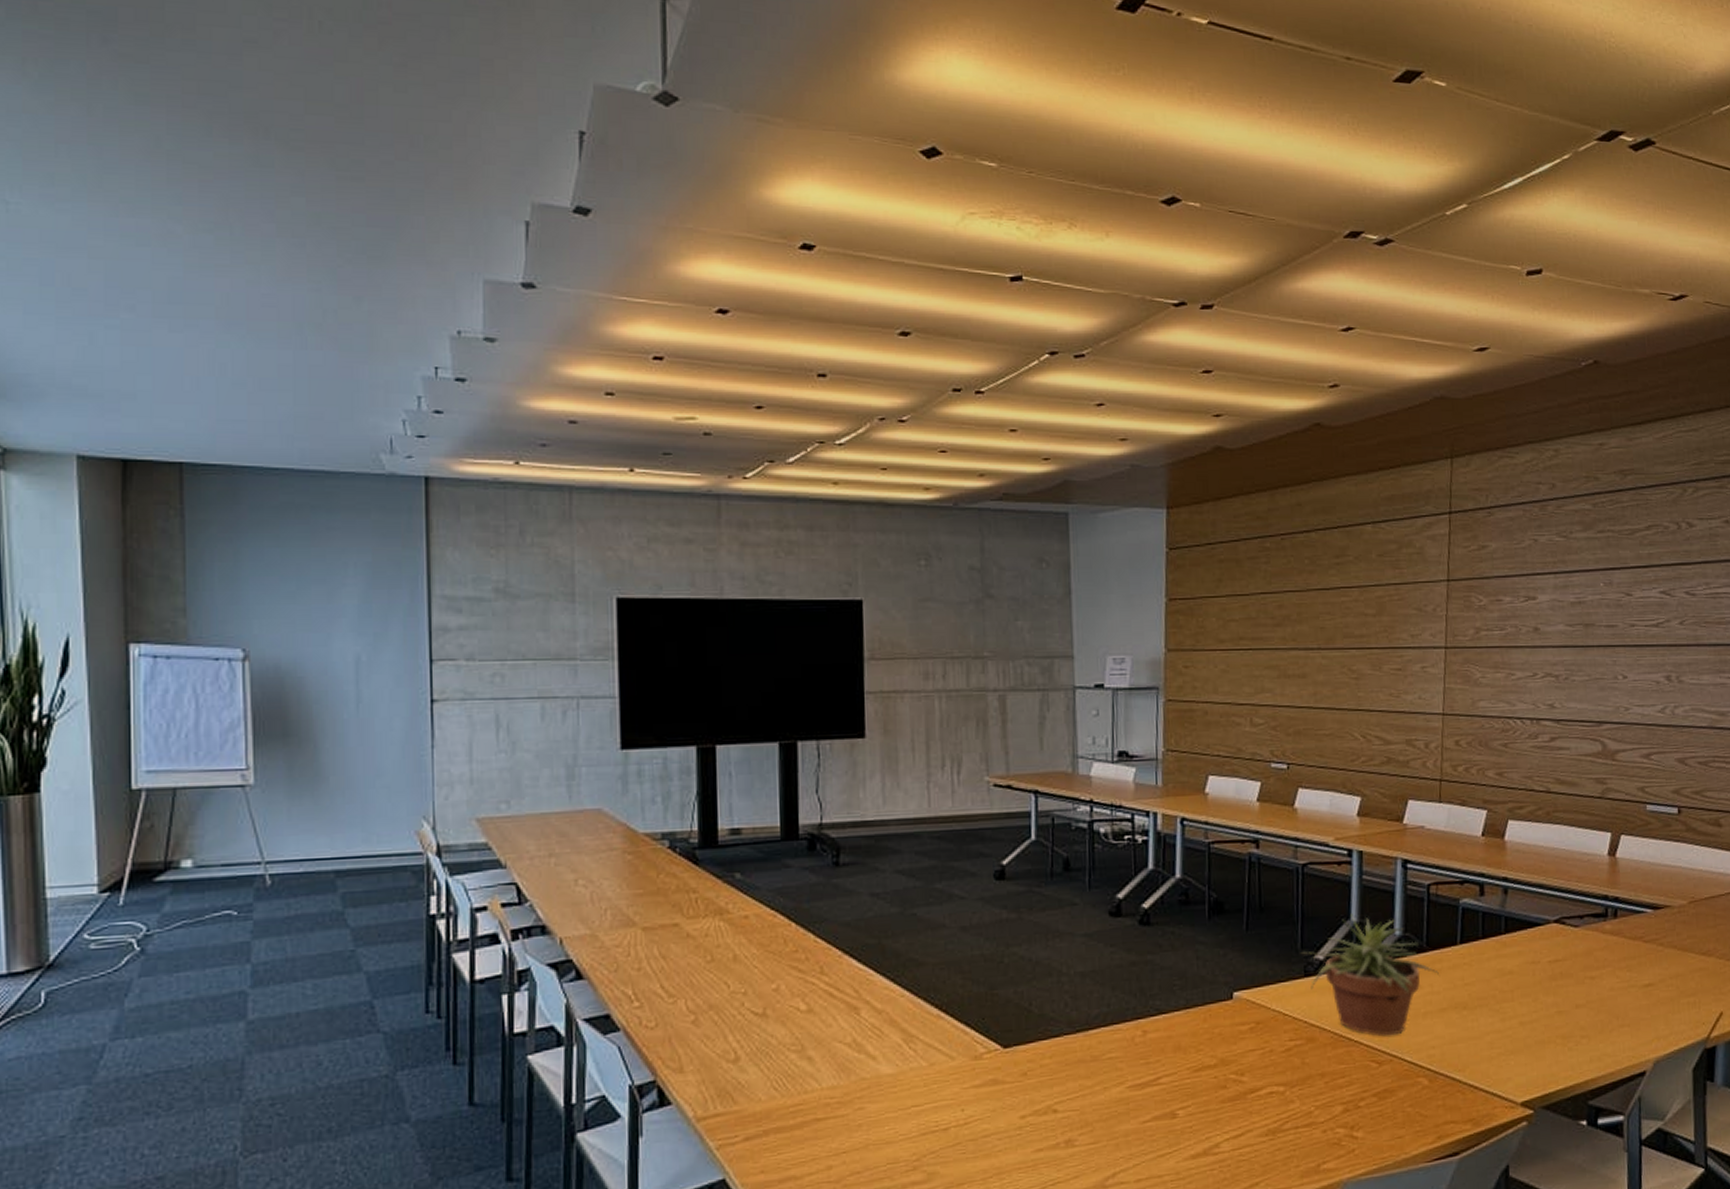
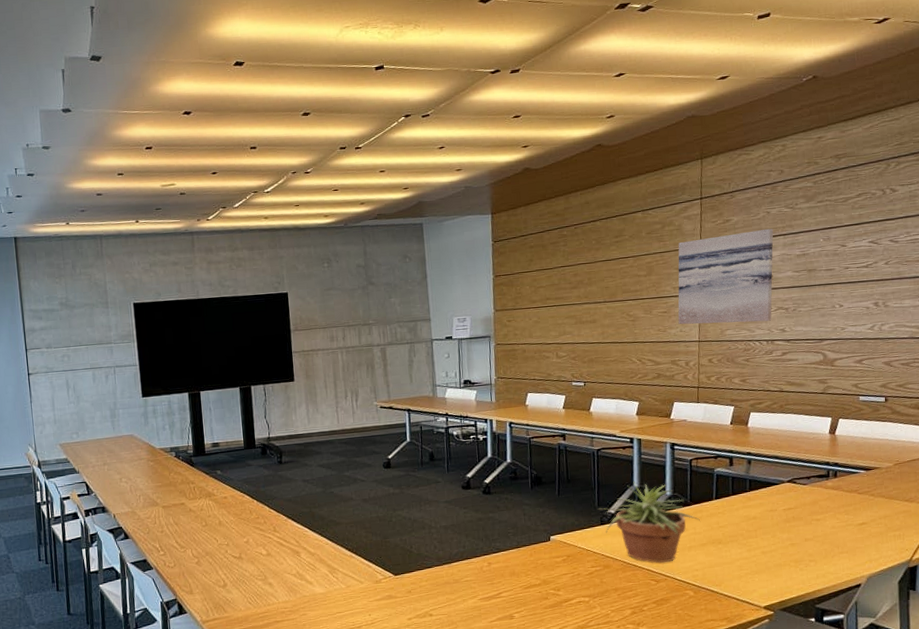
wall art: none [1416,562,1542,692] -> present [678,228,774,325]

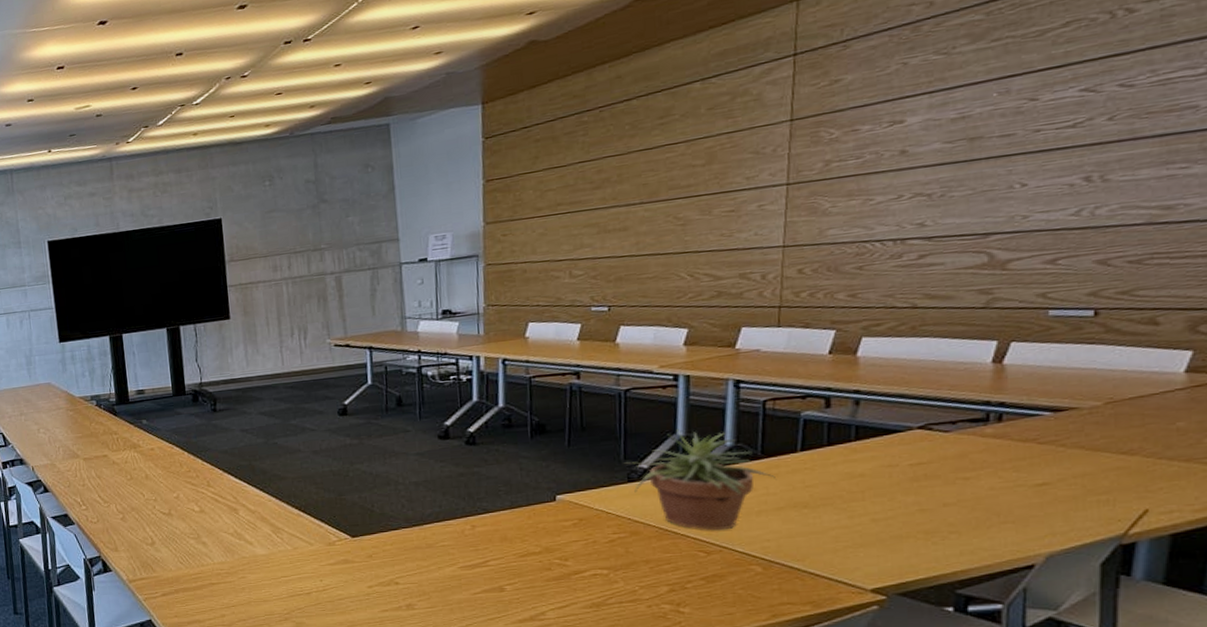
wall art: present [678,228,774,325] -> none [751,85,913,227]

